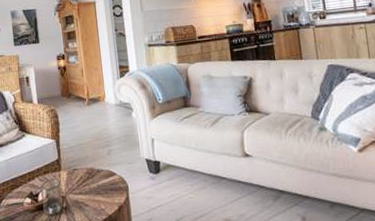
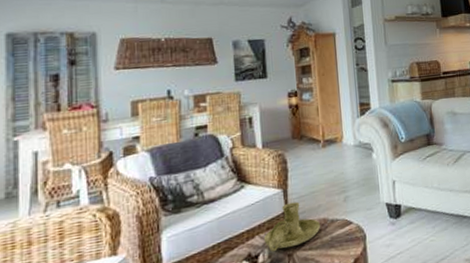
candle holder: none [42,151,88,193] -> present [263,201,320,252]

